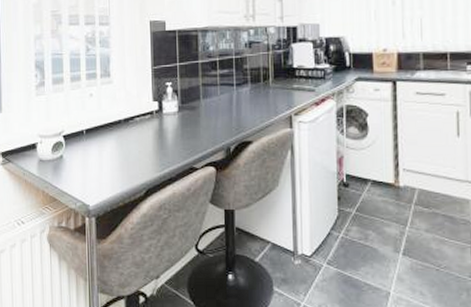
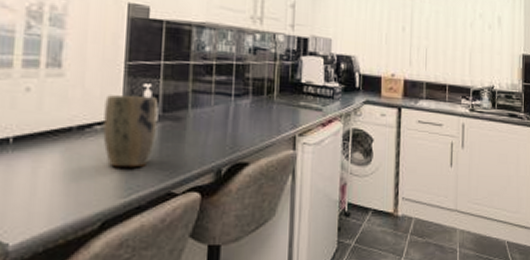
plant pot: none [140,92,179,149] -> present [103,95,158,168]

